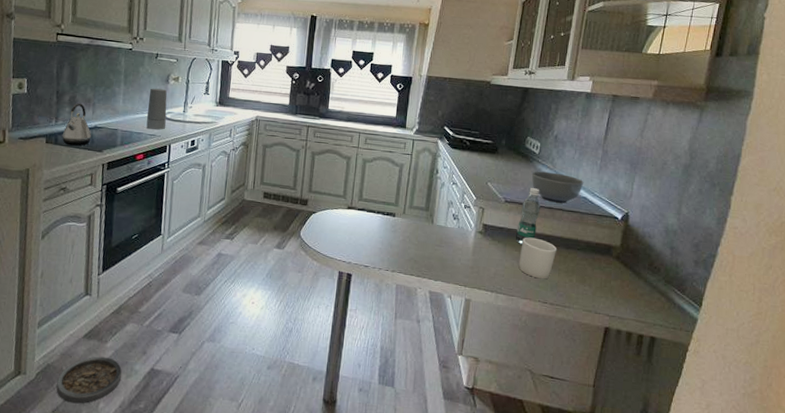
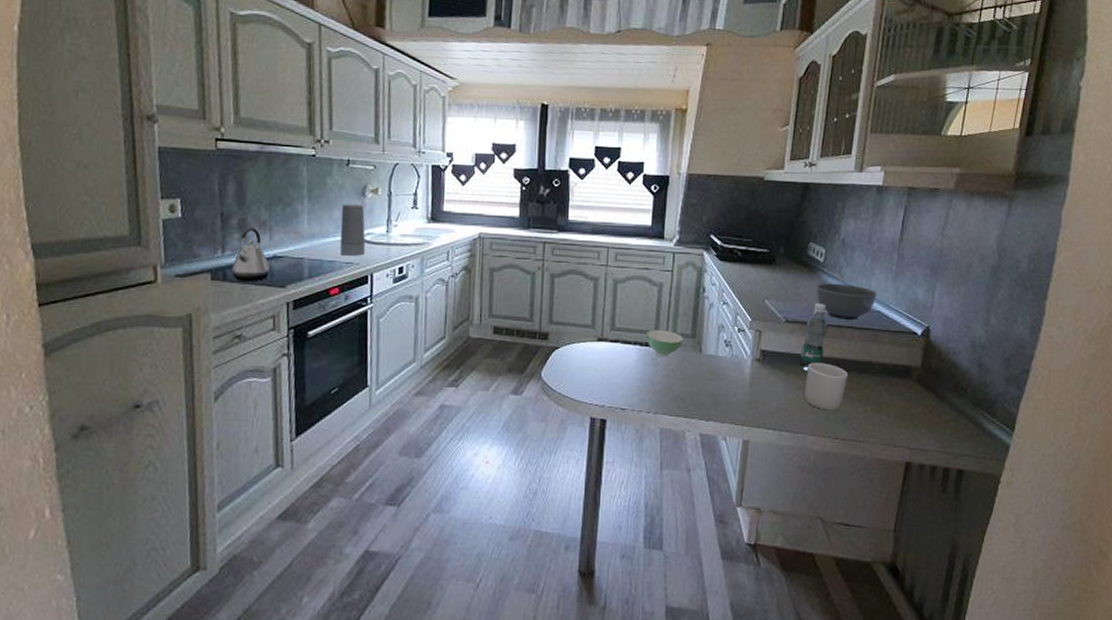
pet bowl: present [56,356,122,404] -> none [247,541,328,600]
bowl: none [387,201,419,226] -> present [645,329,684,358]

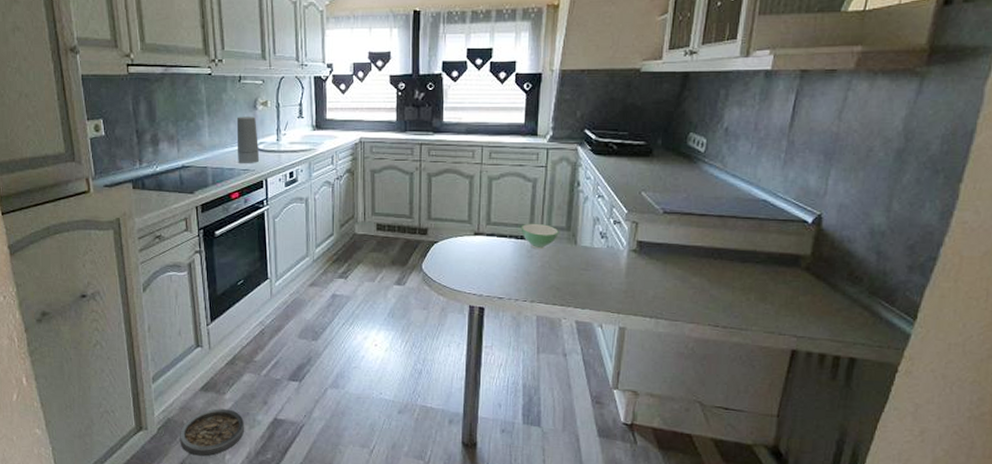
kettle: present [231,227,271,282] -> none [148,141,180,189]
pet bowl: none [247,541,328,600] -> present [180,408,244,456]
bottle: present [800,304,829,371] -> none [678,194,709,261]
mug: present [804,362,849,411] -> none [682,252,731,300]
bowl: present [816,283,877,320] -> none [696,173,763,209]

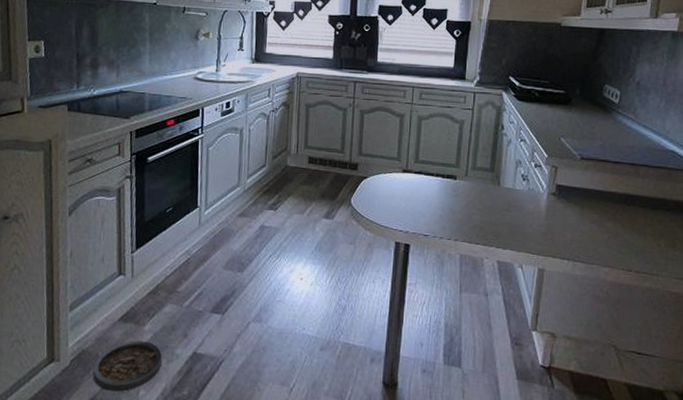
canister: present [236,117,260,164] -> none [175,46,198,93]
bowl: present [521,223,559,250] -> none [447,162,483,190]

